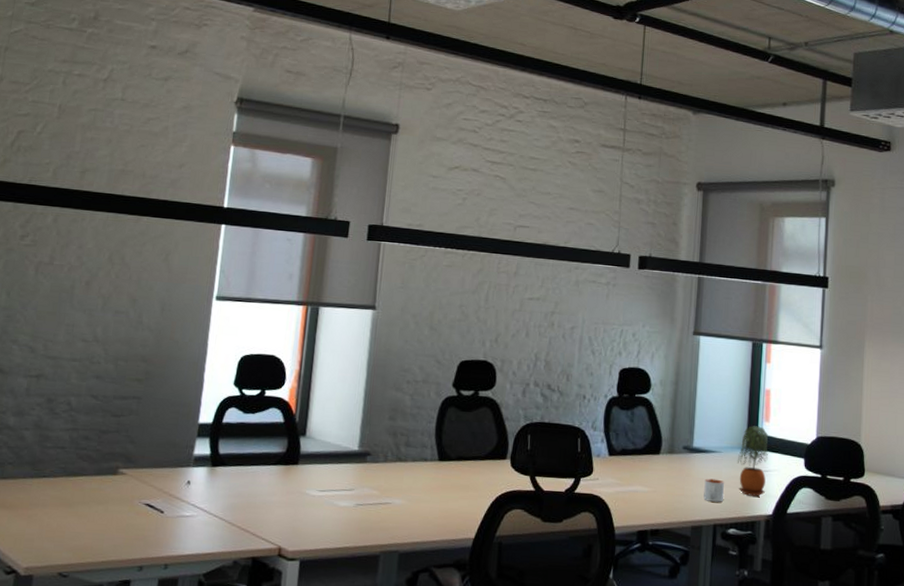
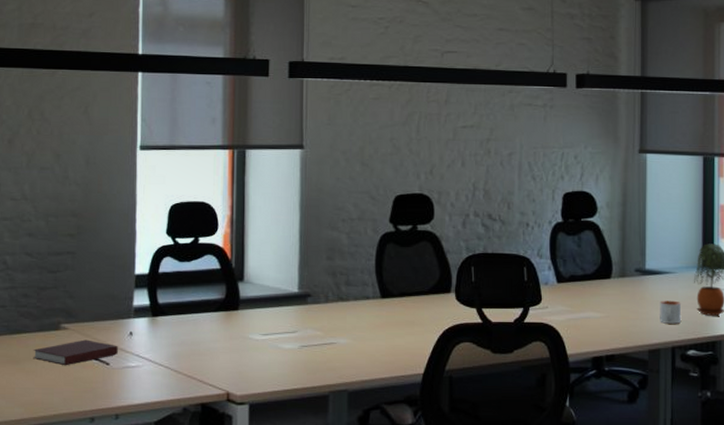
notebook: none [87,486,174,511] -> present [33,339,118,365]

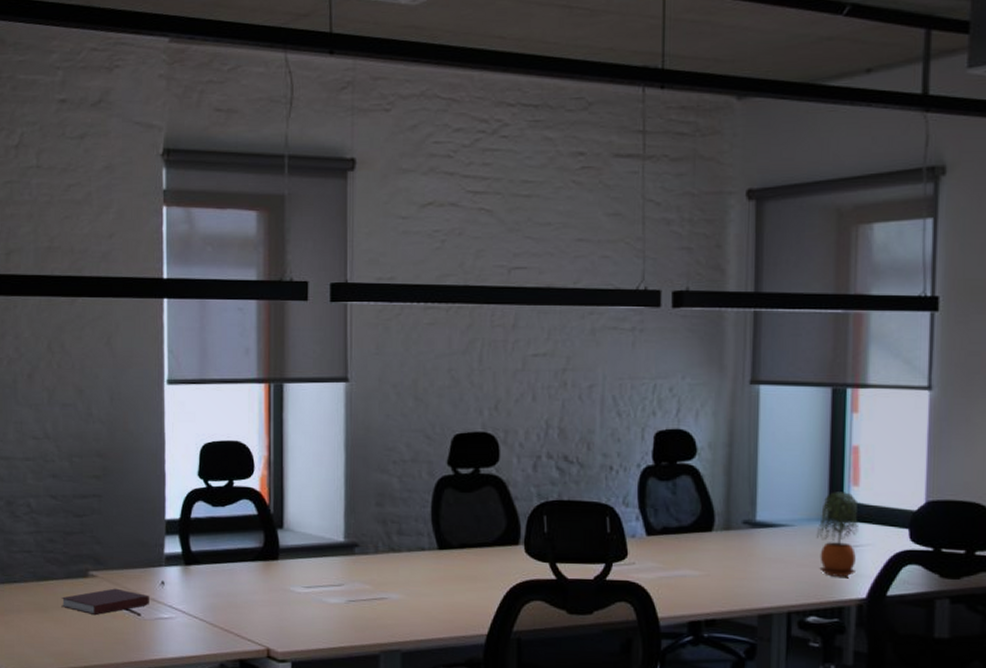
mug: present [660,300,681,324] -> none [773,558,799,586]

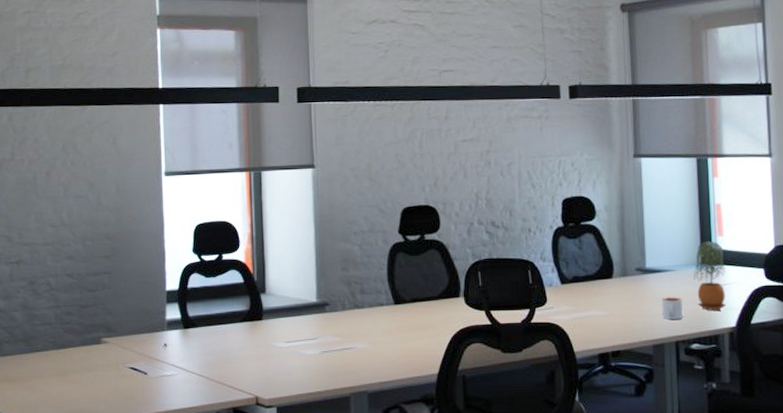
notebook: present [61,588,149,615] -> none [78,352,154,376]
mug: none [773,558,799,586] -> present [661,297,683,319]

